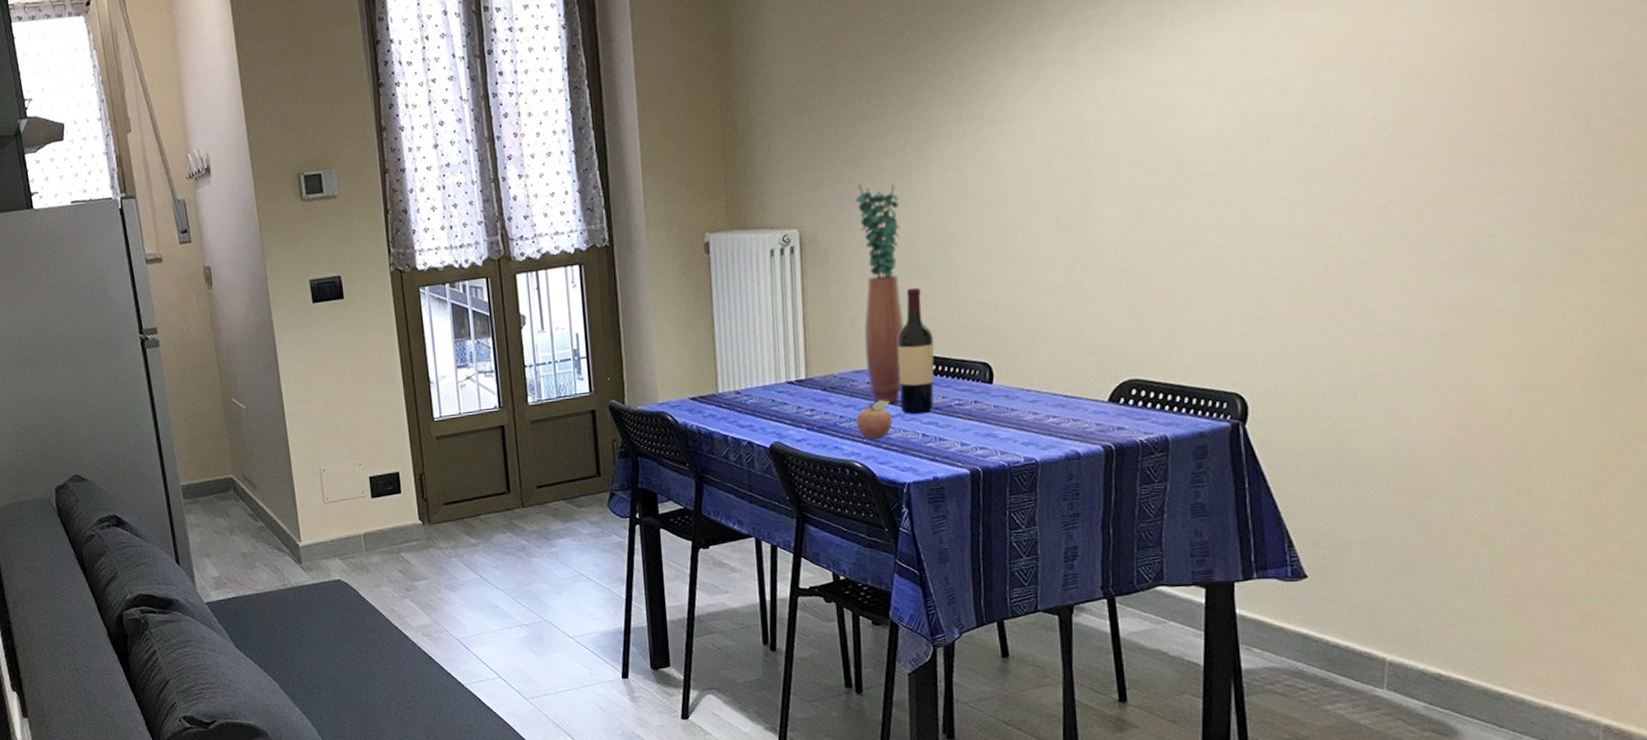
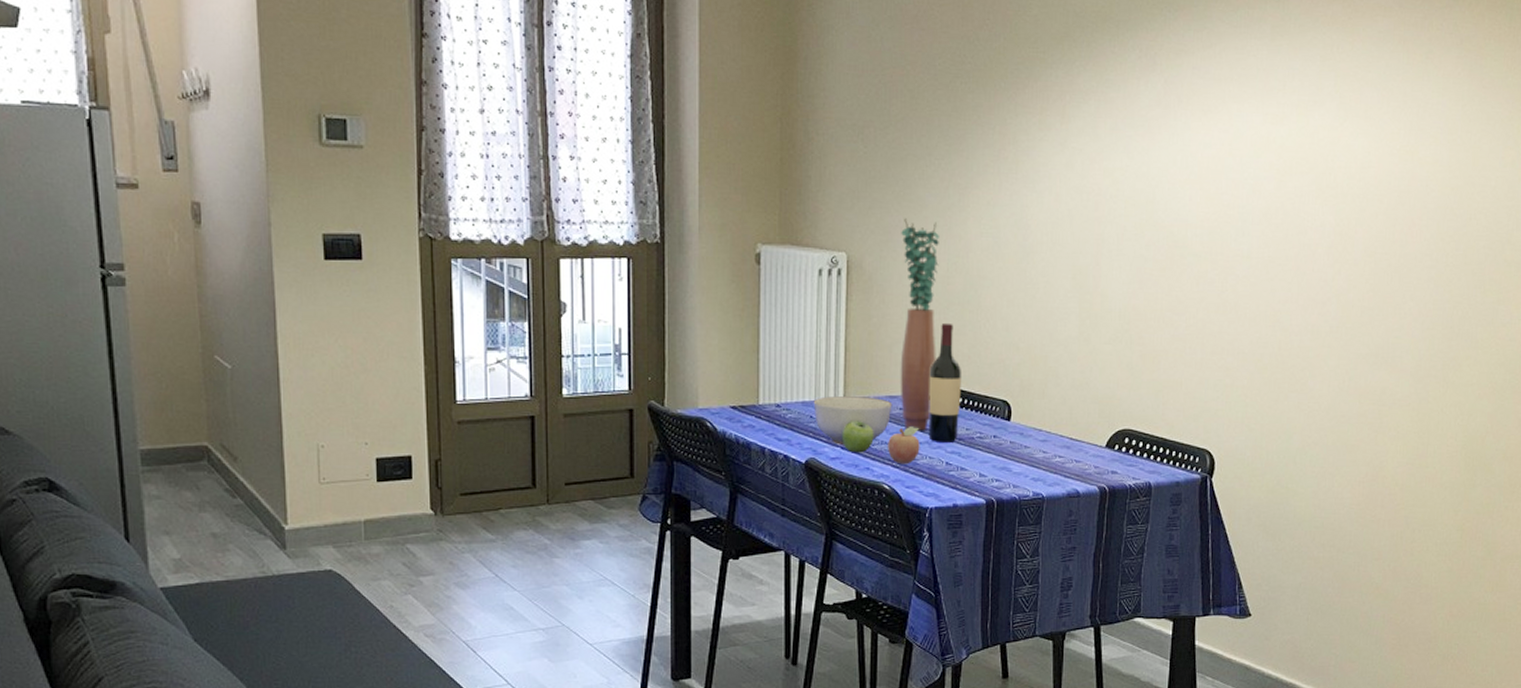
bowl: none [774,374,859,426] -> present [813,396,892,445]
fruit: none [806,399,841,433] -> present [841,421,874,453]

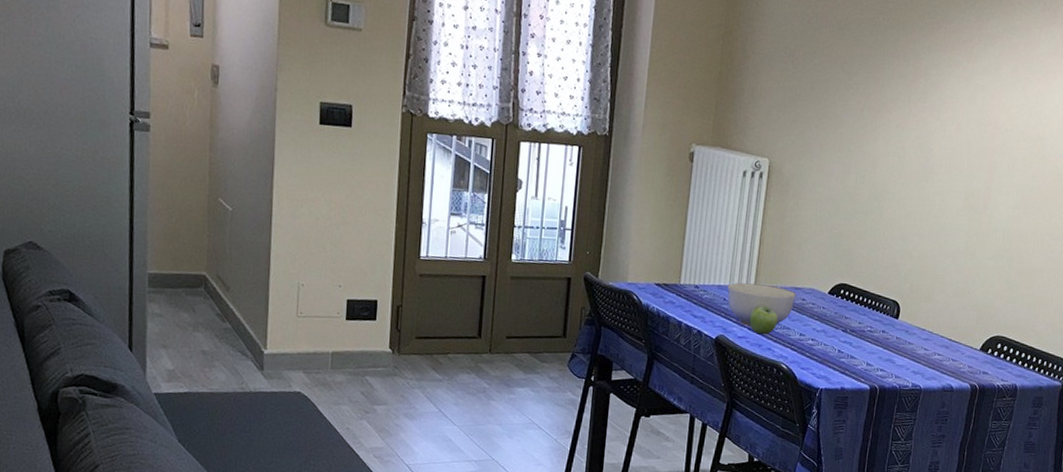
fruit: present [888,427,920,465] -> none [788,316,817,349]
vase: present [900,218,939,431] -> none [804,133,852,321]
wine bottle: present [928,322,963,442] -> none [825,227,860,333]

